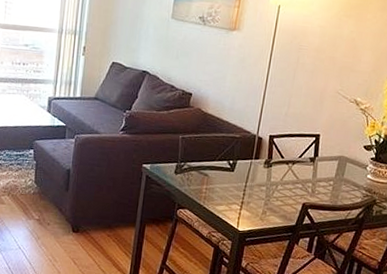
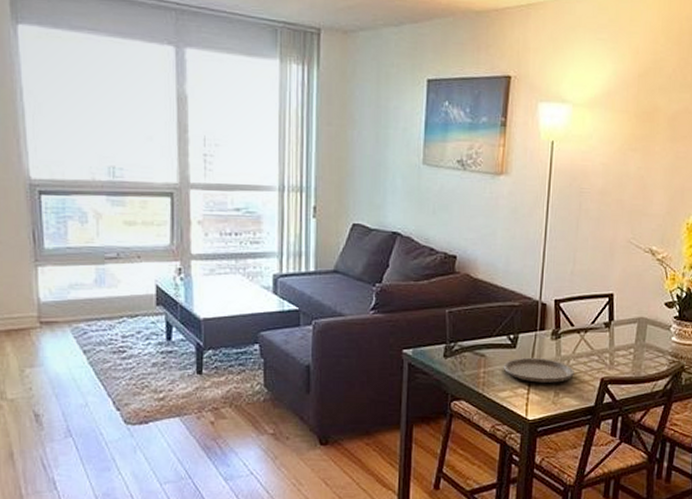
plate: none [222,180,281,203] -> present [503,357,574,383]

